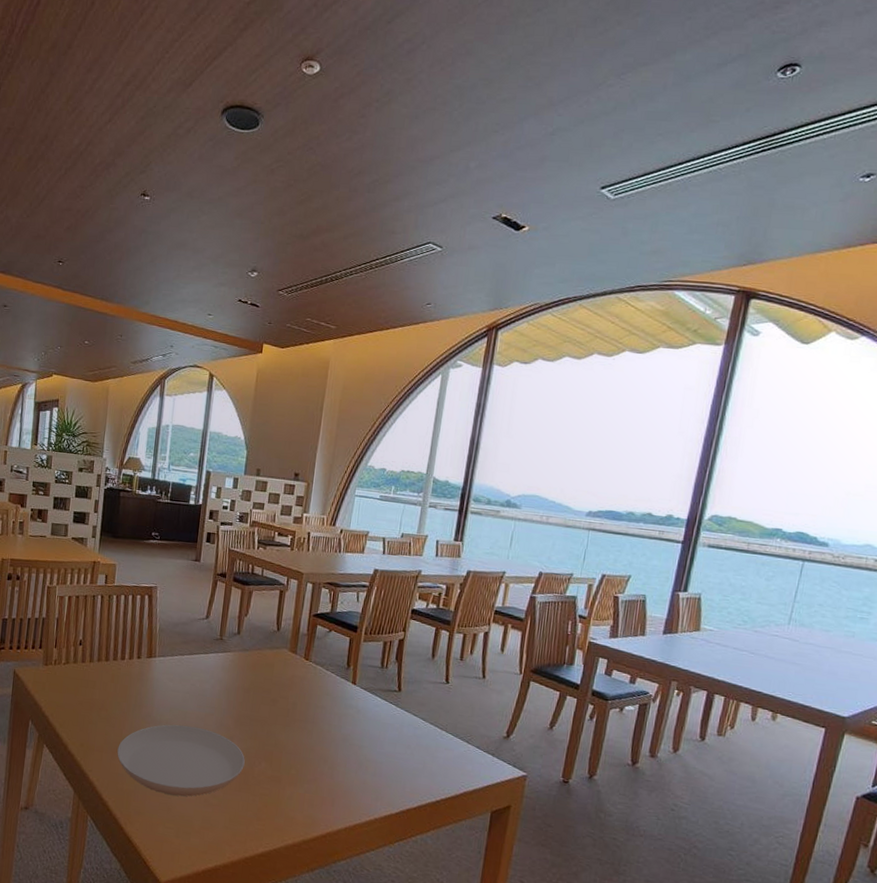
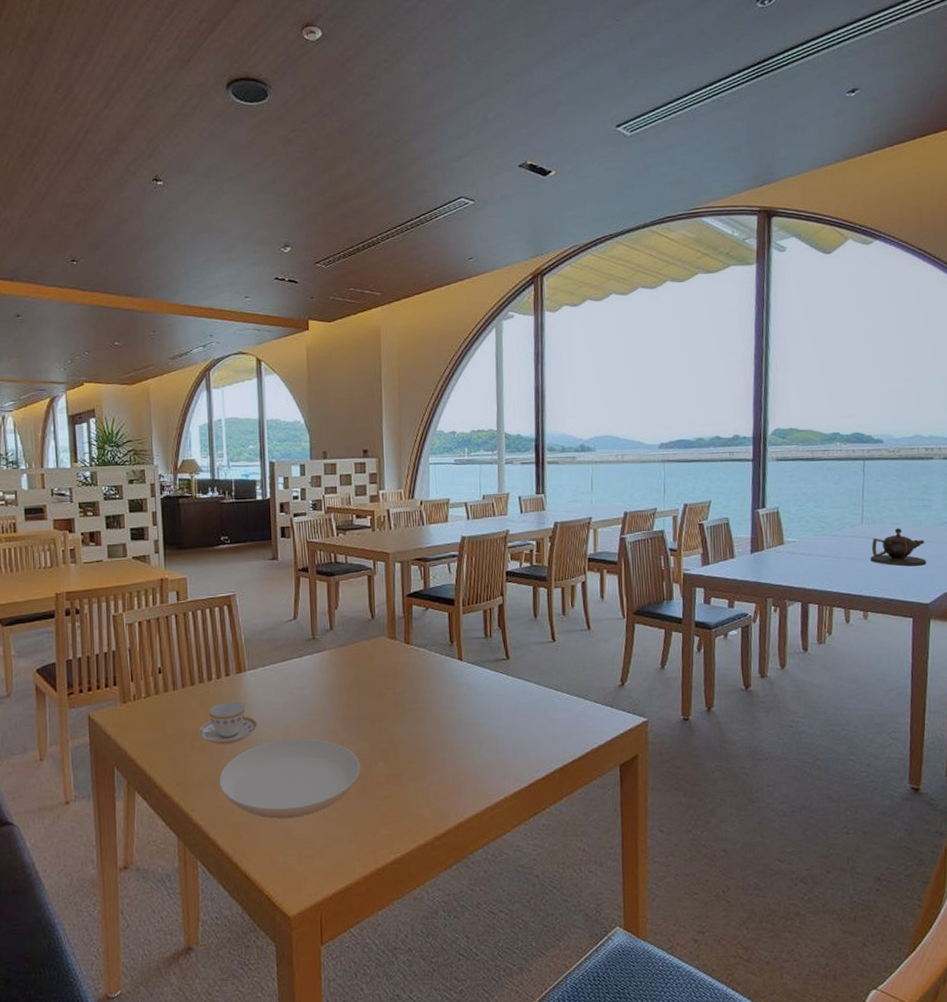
teacup: none [105,681,159,719] -> present [197,701,258,745]
teapot: none [790,635,855,678] -> present [870,528,927,566]

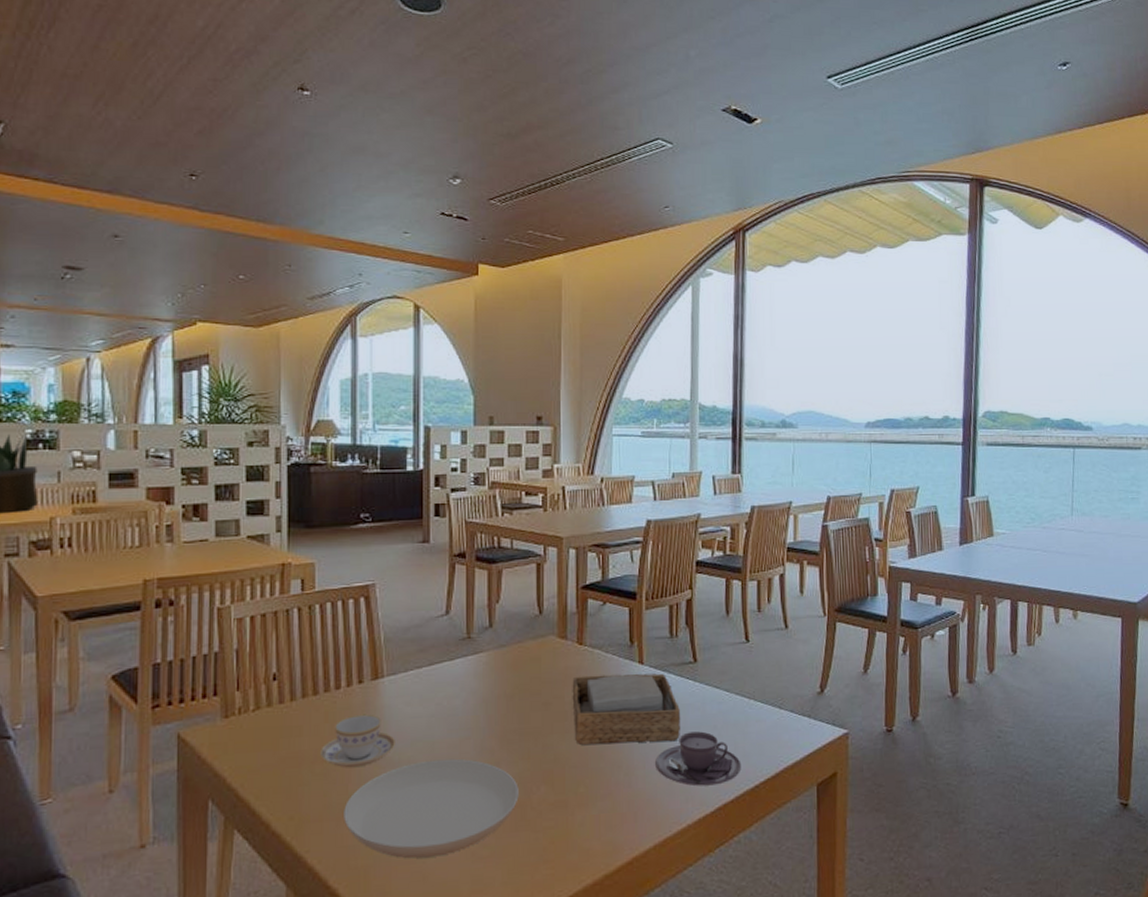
napkin holder: none [401,668,497,728] -> present [572,673,681,745]
teacup: none [475,718,551,765] -> present [655,731,742,786]
teapot: present [870,528,927,566] -> none [1080,521,1136,562]

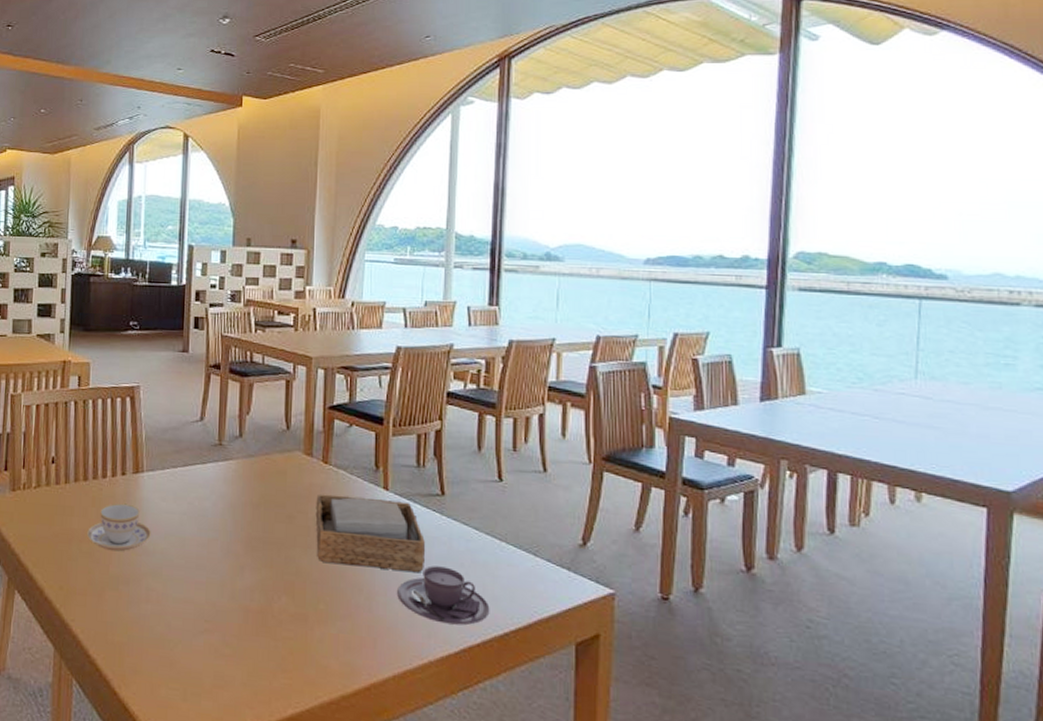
saucer: present [344,758,519,859] -> none [104,554,261,647]

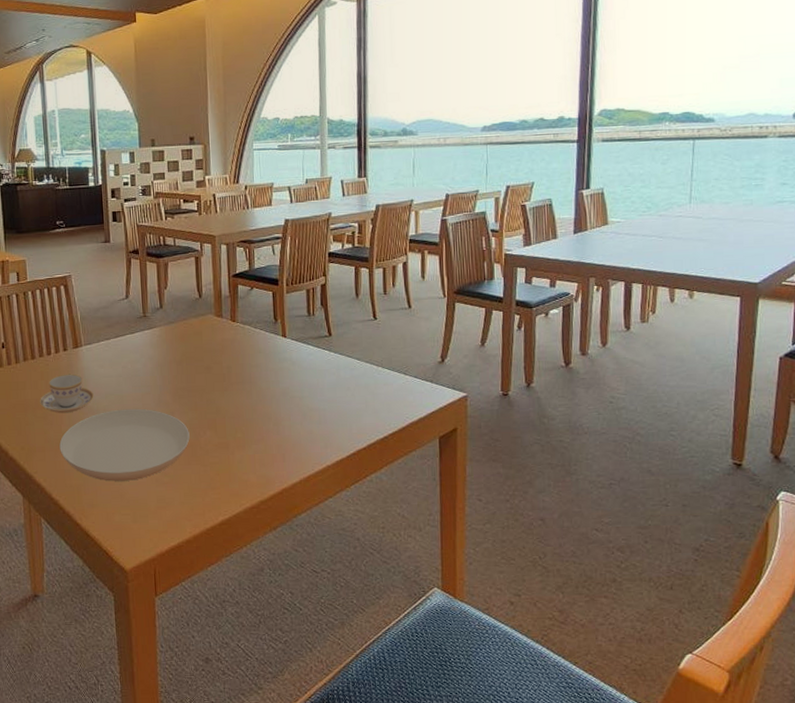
saucer: none [104,554,261,647] -> present [59,408,190,481]
napkin holder: present [315,494,426,573] -> none [228,345,319,401]
teacup: present [397,566,490,626] -> none [299,392,372,436]

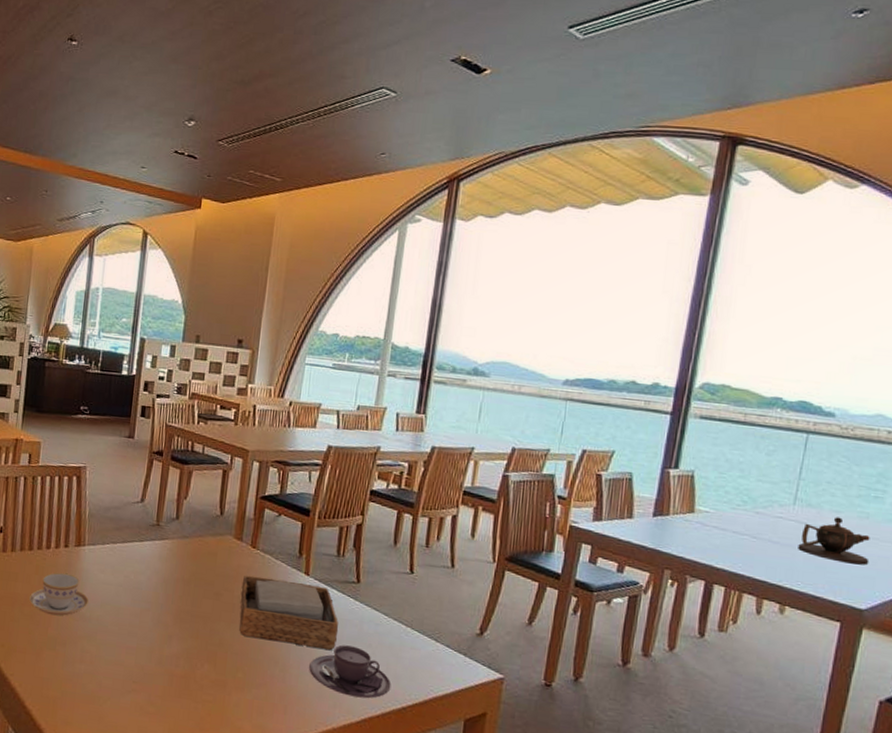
saucer: present [59,408,190,481] -> none [42,621,186,704]
napkin holder: none [228,345,319,401] -> present [239,575,339,651]
teacup: none [299,392,372,436] -> present [309,645,392,699]
teapot: none [698,207,758,246] -> present [798,517,870,565]

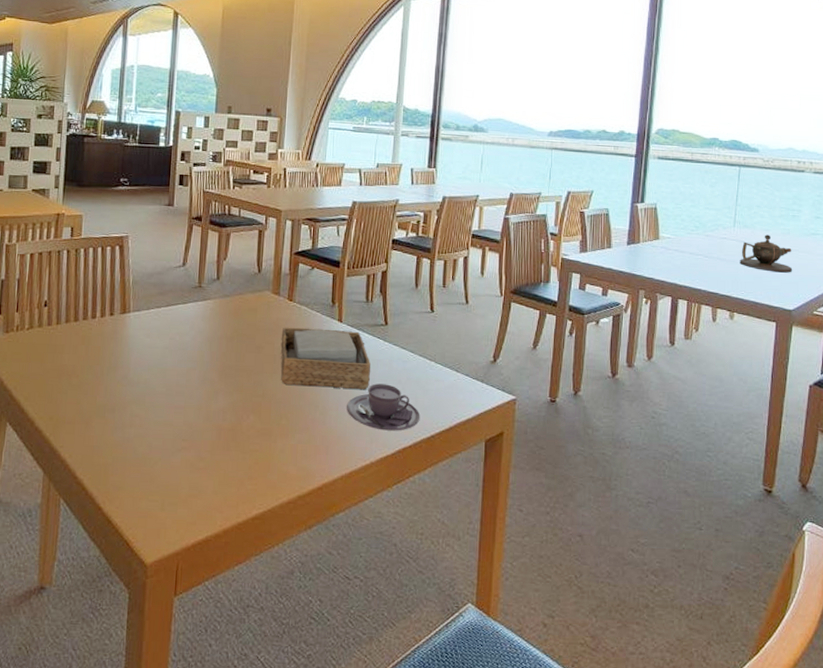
teacup: present [28,572,89,616] -> none [76,340,136,383]

